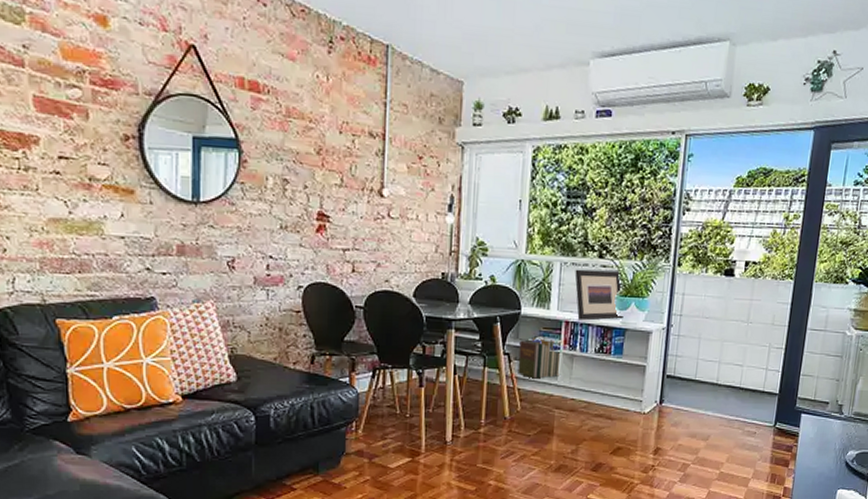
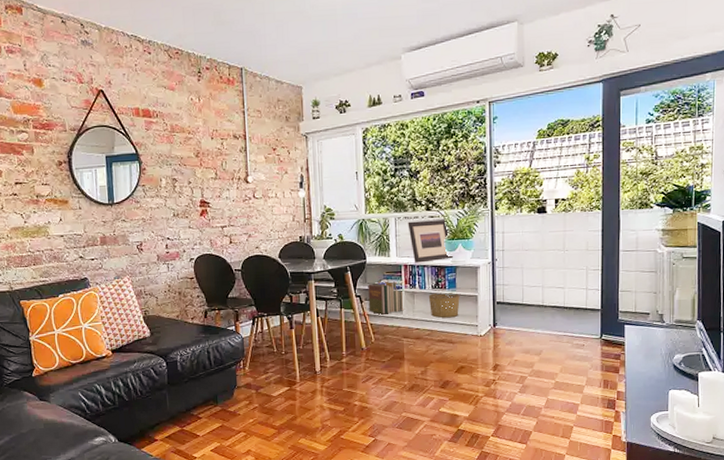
basket: none [589,359,626,390] -> present [428,292,460,318]

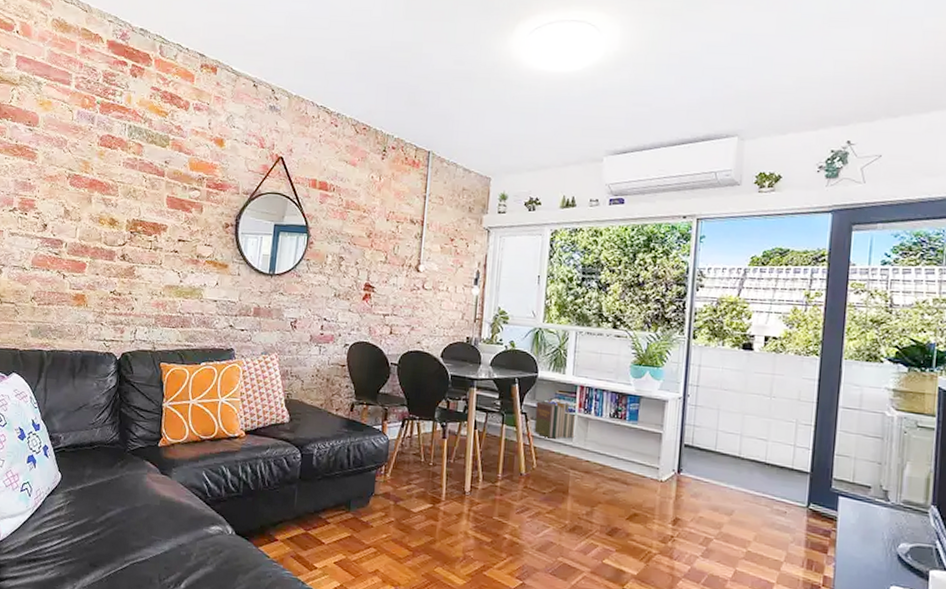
picture frame: present [407,219,453,263] -> none [589,338,638,387]
basket: present [428,292,460,318] -> none [604,423,641,455]

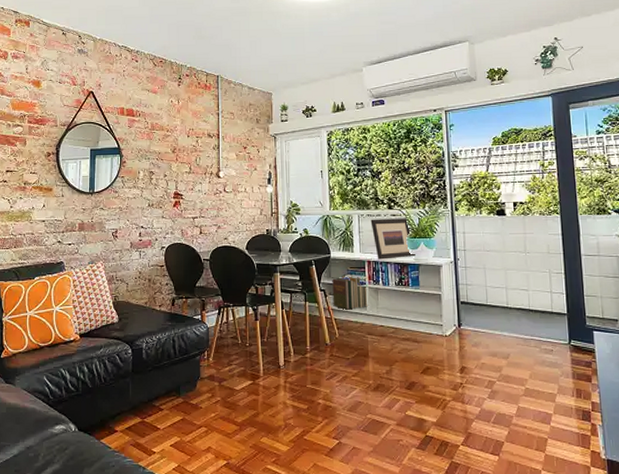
picture frame: none [589,338,638,387] -> present [370,218,415,260]

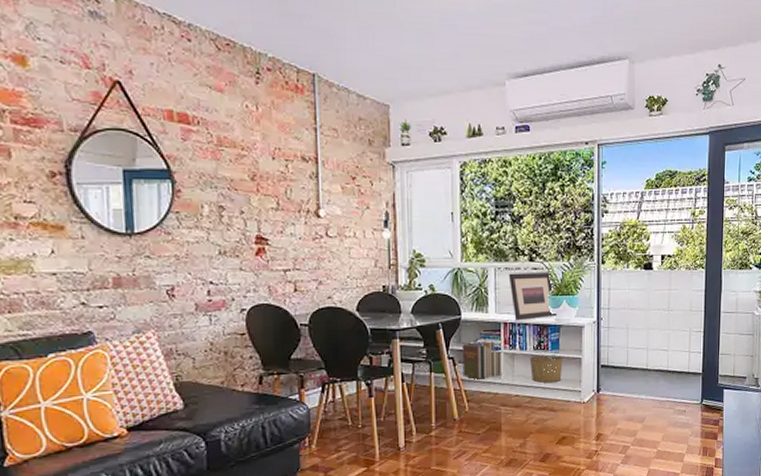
basket: none [392,290,424,316] -> present [529,354,563,383]

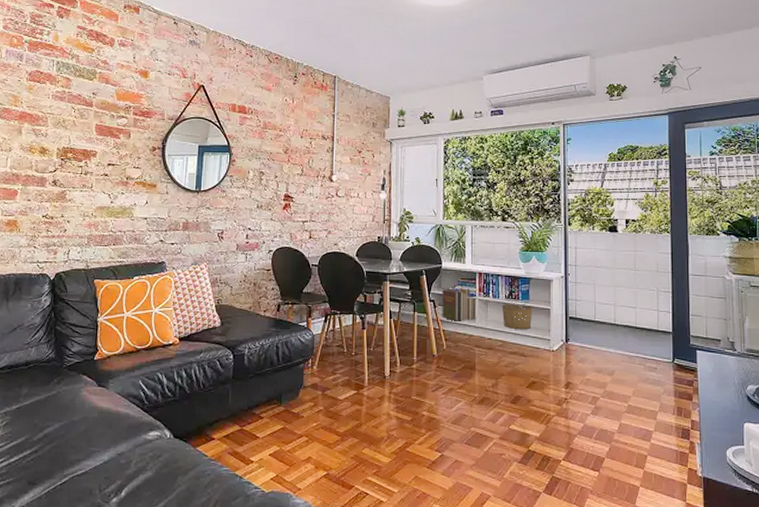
picture frame: present [508,272,557,321] -> none [483,230,527,272]

